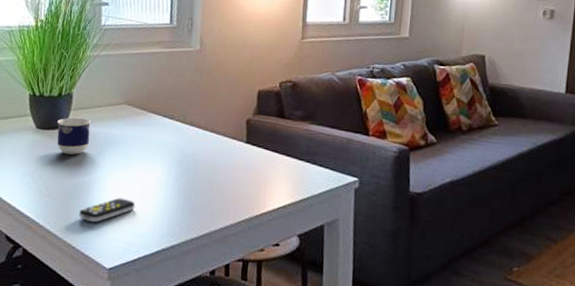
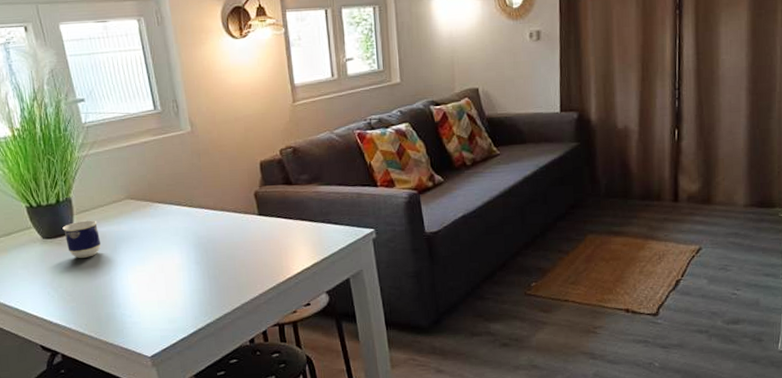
remote control: present [78,197,136,223] -> none [108,289,163,318]

